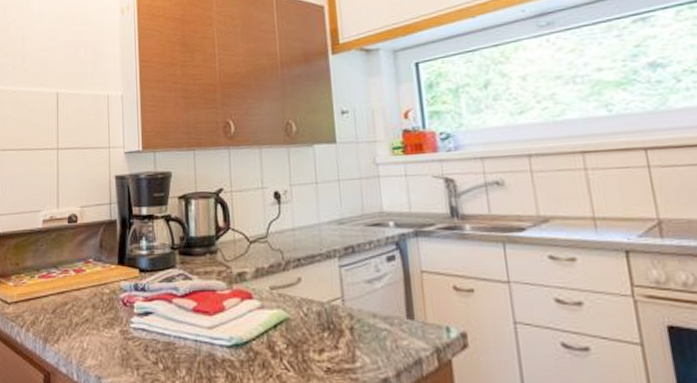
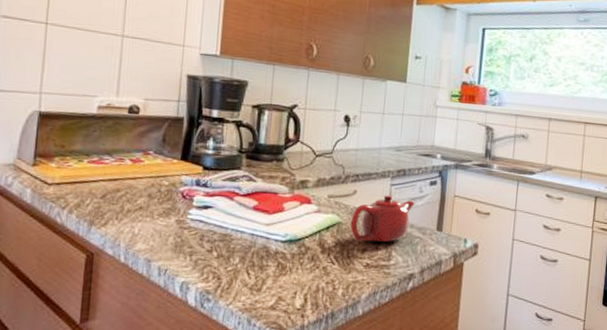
teapot: none [299,279,373,340] -> present [350,195,415,243]

